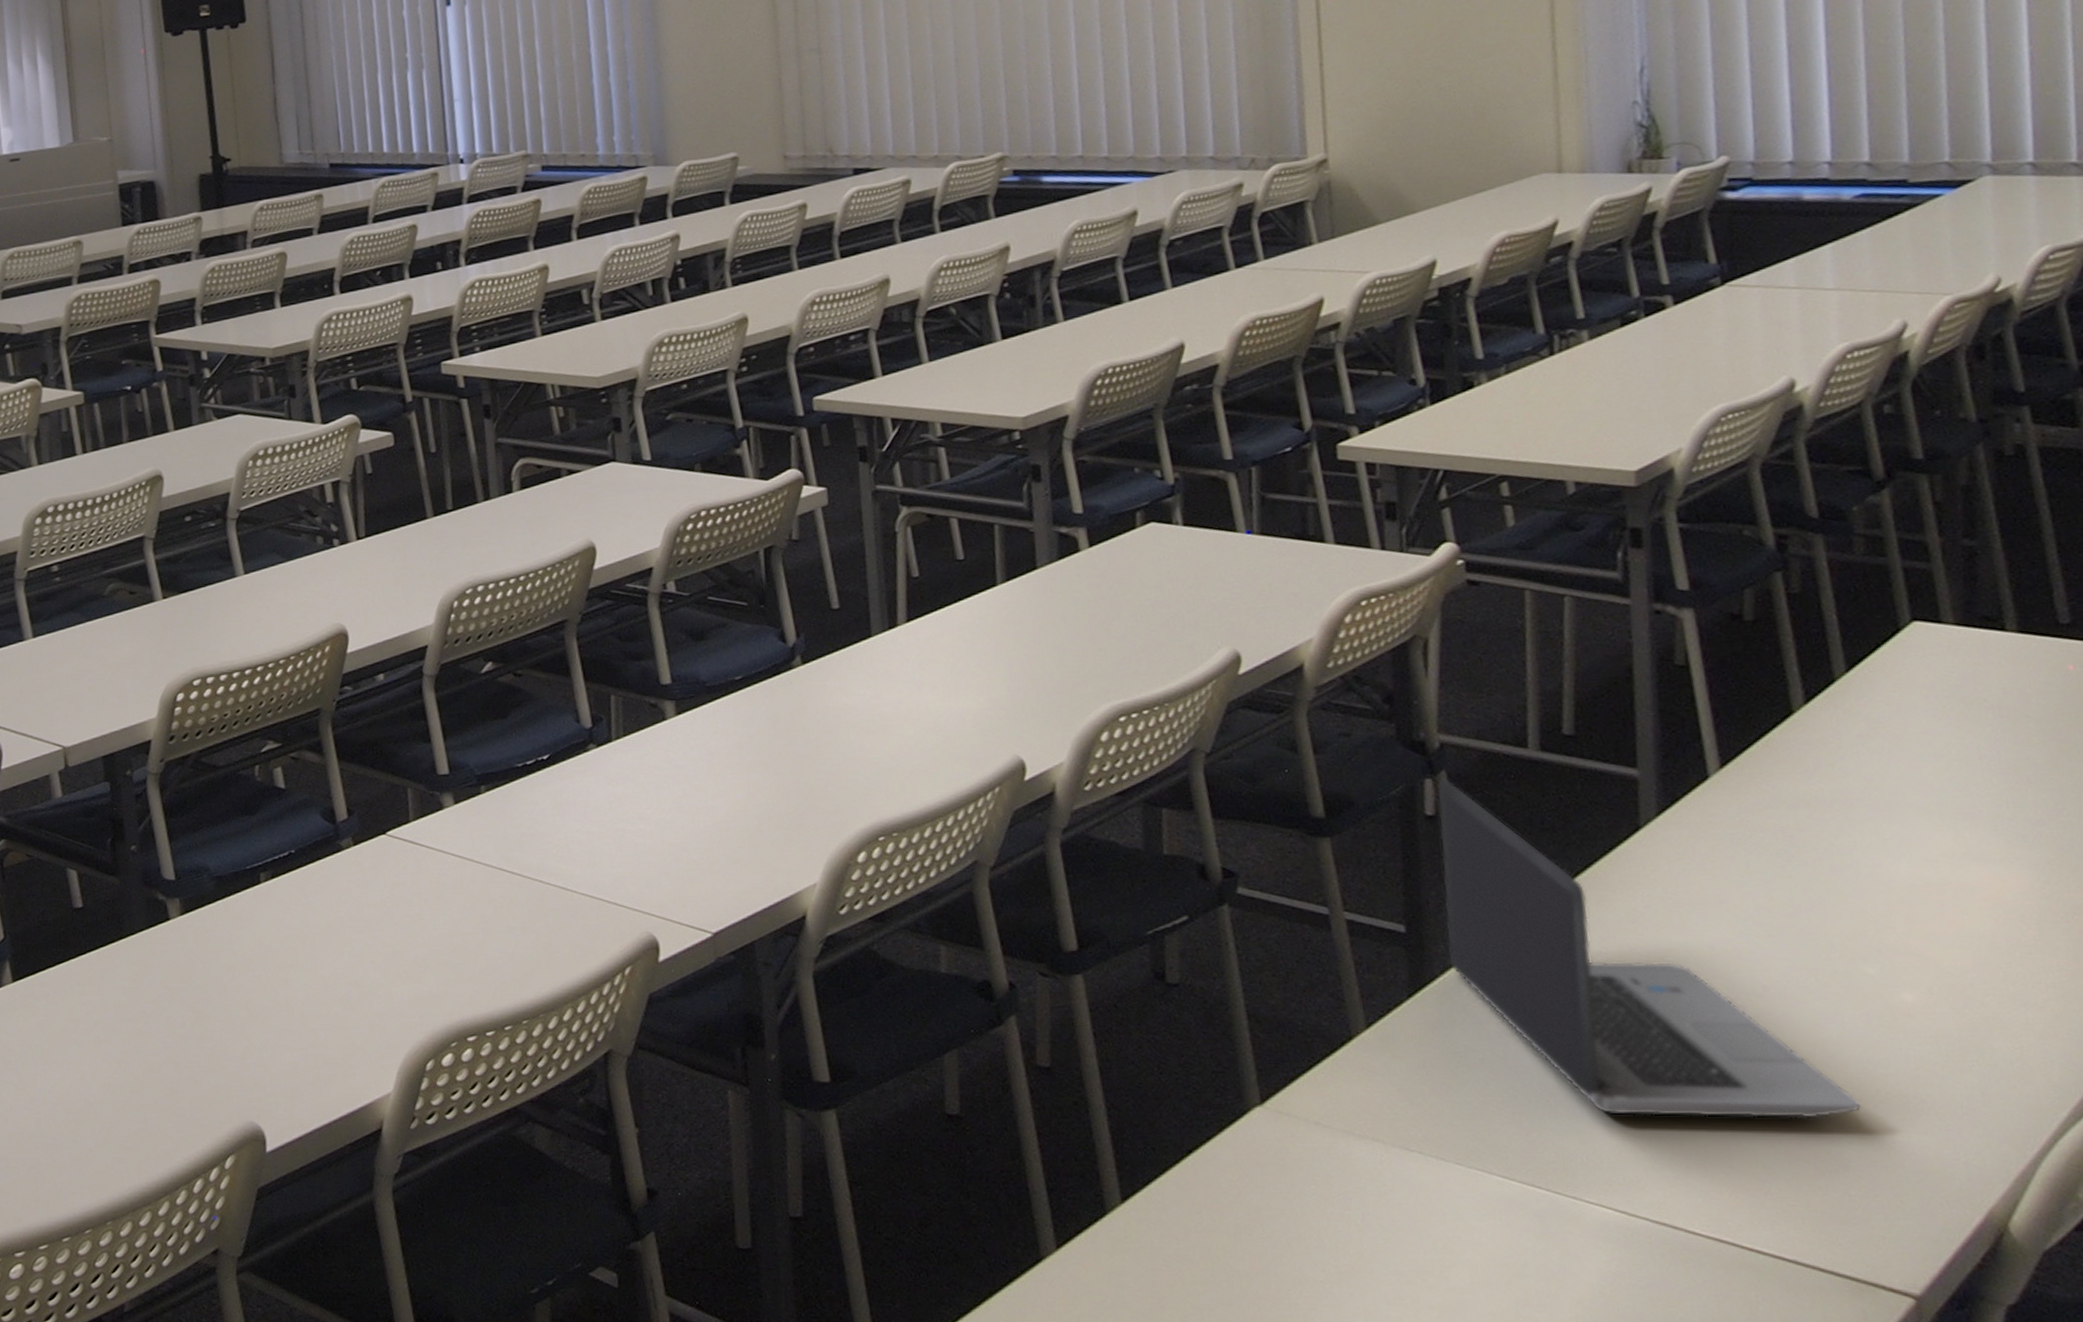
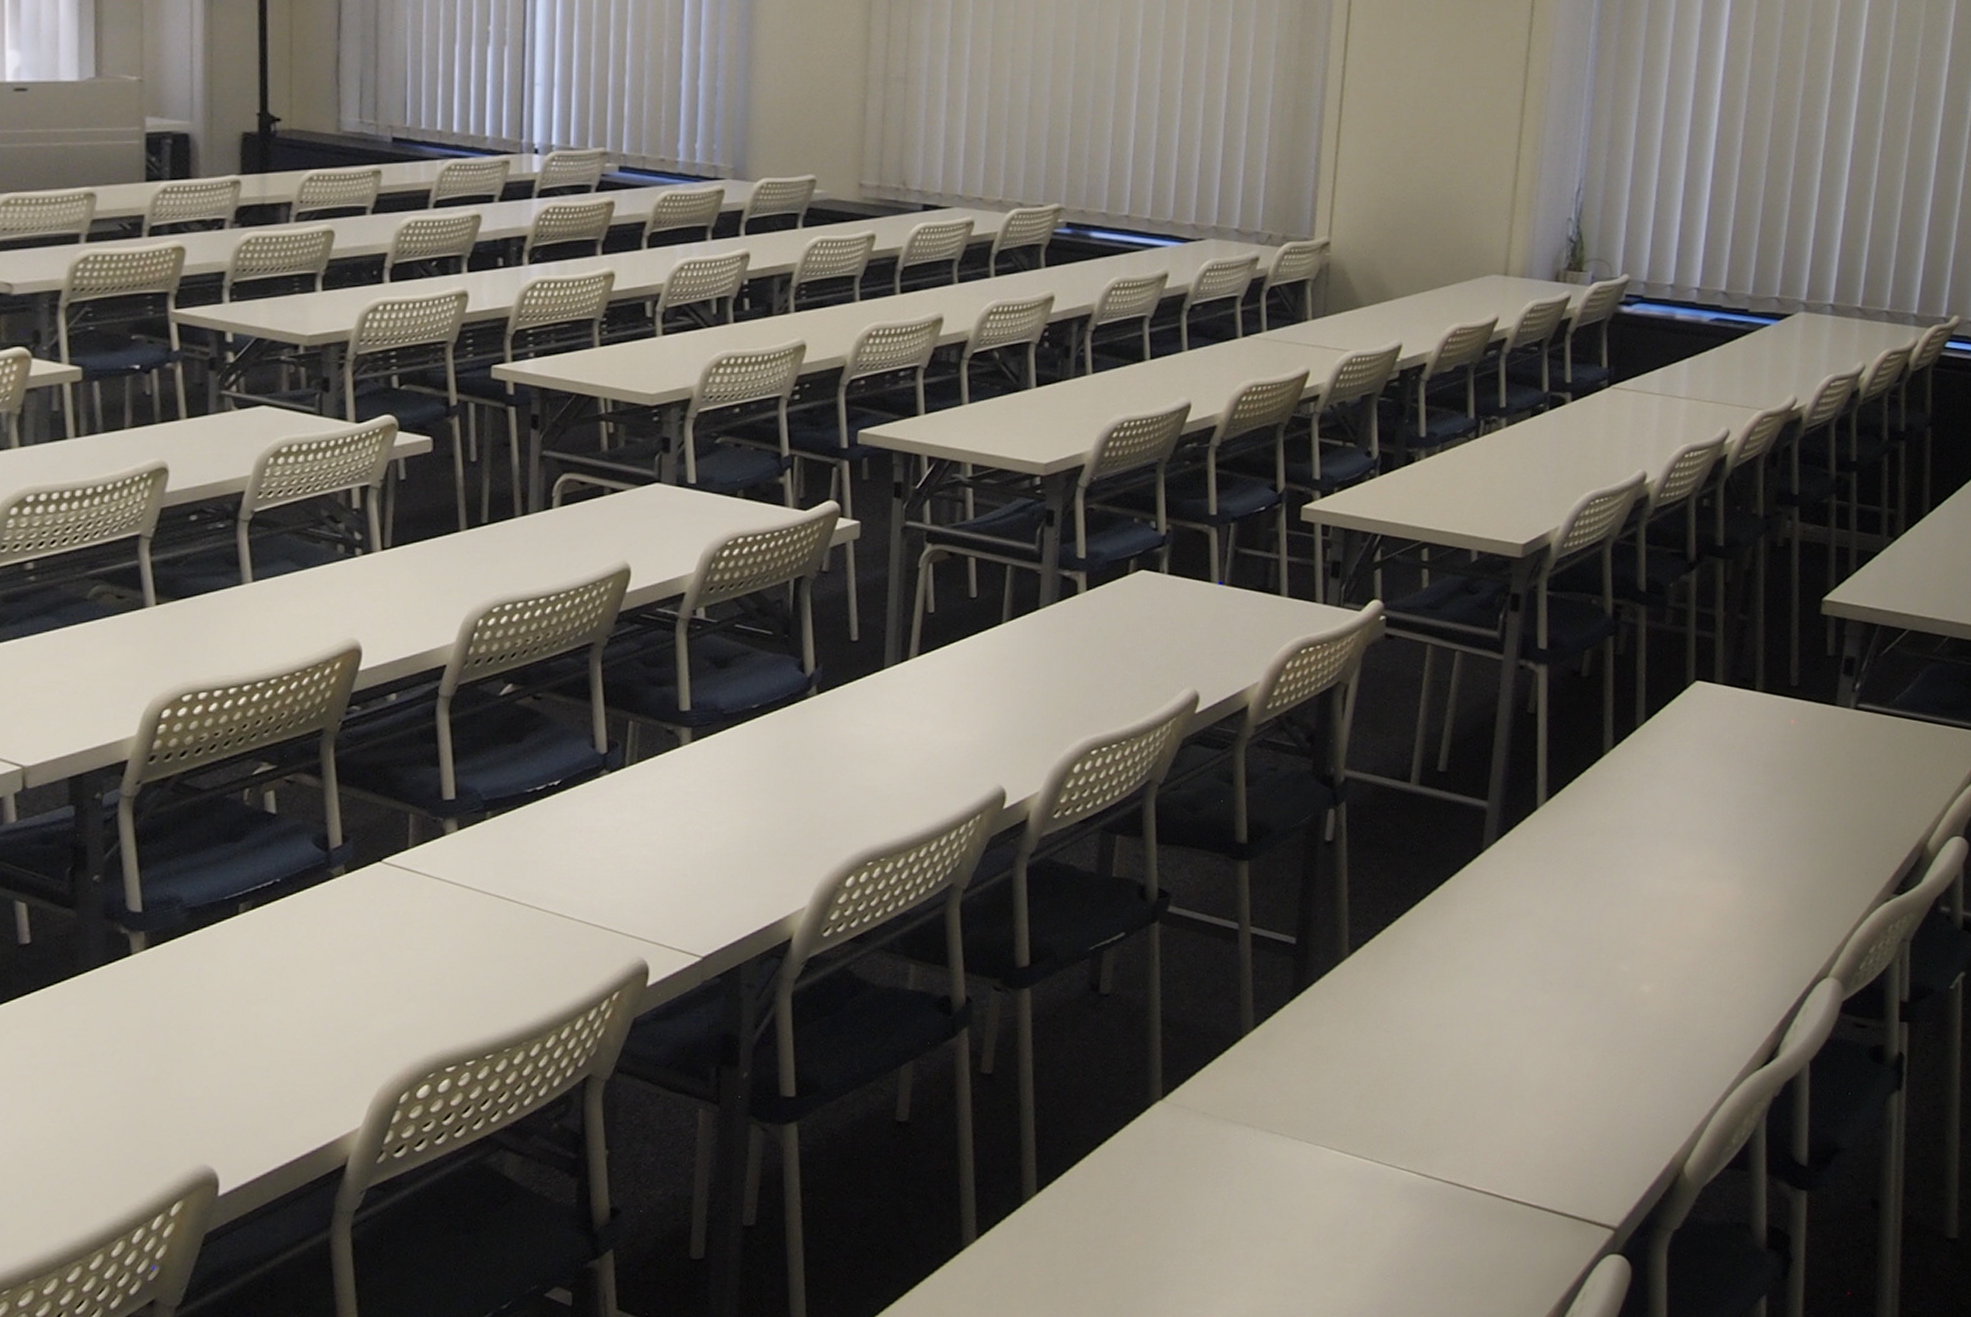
laptop computer: present [1437,777,1862,1119] -> none [1326,807,1602,1094]

